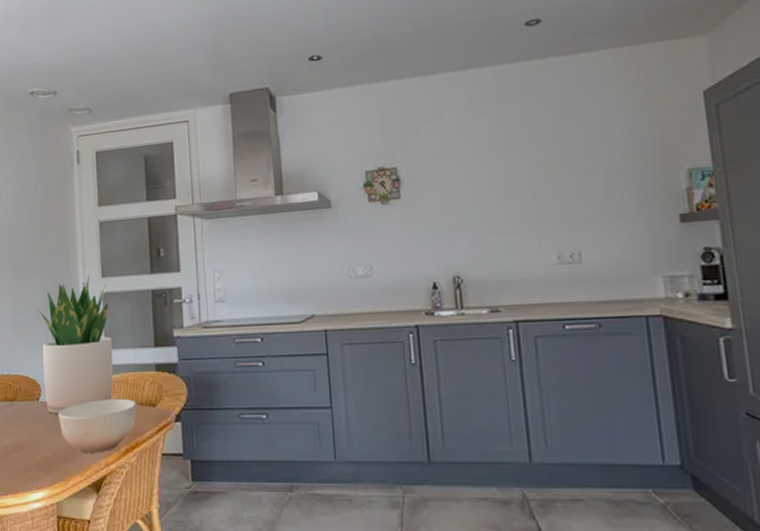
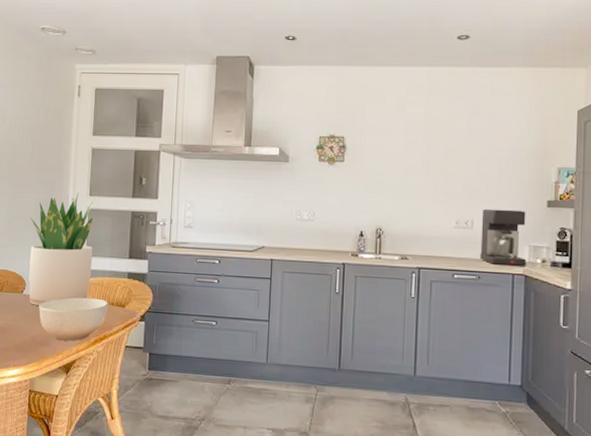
coffee maker: none [590,231,663,306] -> present [480,208,526,266]

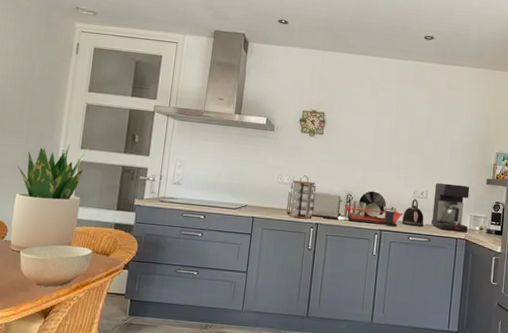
toaster: none [307,226,373,258] -> present [285,189,344,220]
spice rack: none [309,209,341,260] -> present [287,175,317,220]
dish rack: none [374,223,445,263] -> present [344,191,403,226]
kettle: none [443,229,471,263] -> present [401,198,424,227]

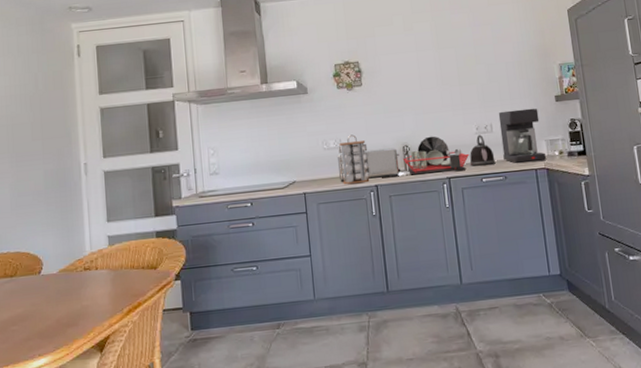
planter: present [10,145,89,252] -> none [39,155,116,285]
bowl: present [19,244,94,287] -> none [60,264,139,318]

